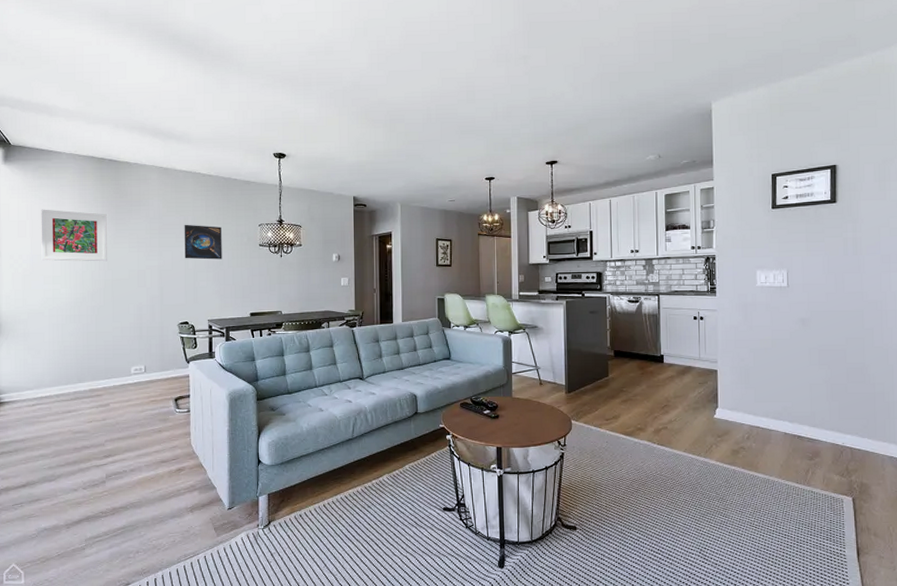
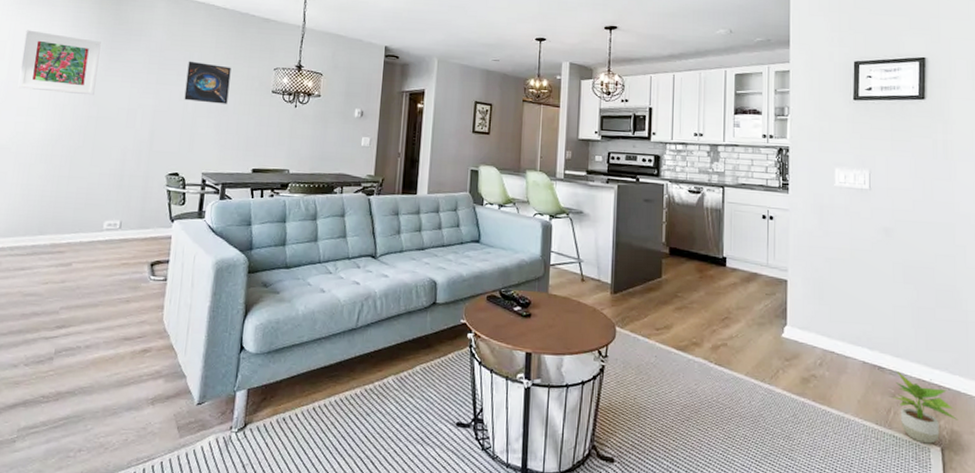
potted plant: none [811,437,867,496] -> present [893,370,958,444]

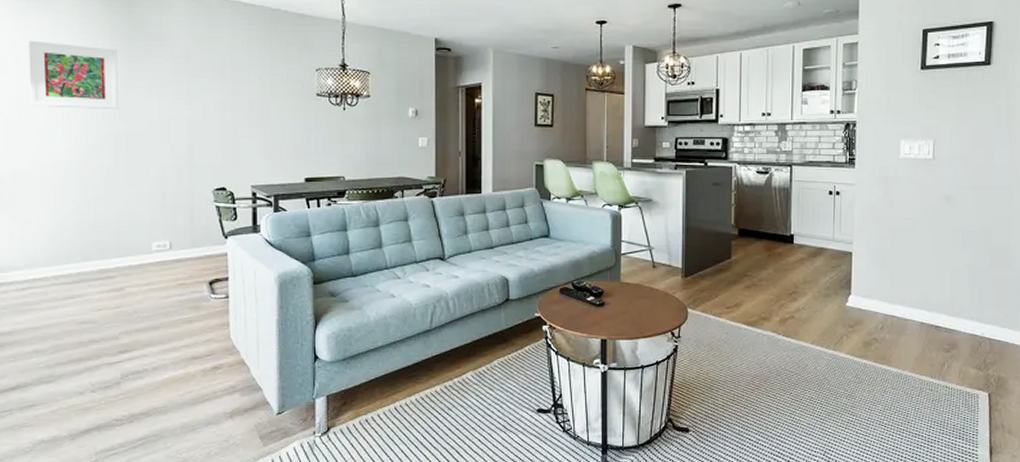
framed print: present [184,61,231,104] -> none [220,65,269,111]
potted plant: present [893,370,958,444] -> none [947,328,1005,391]

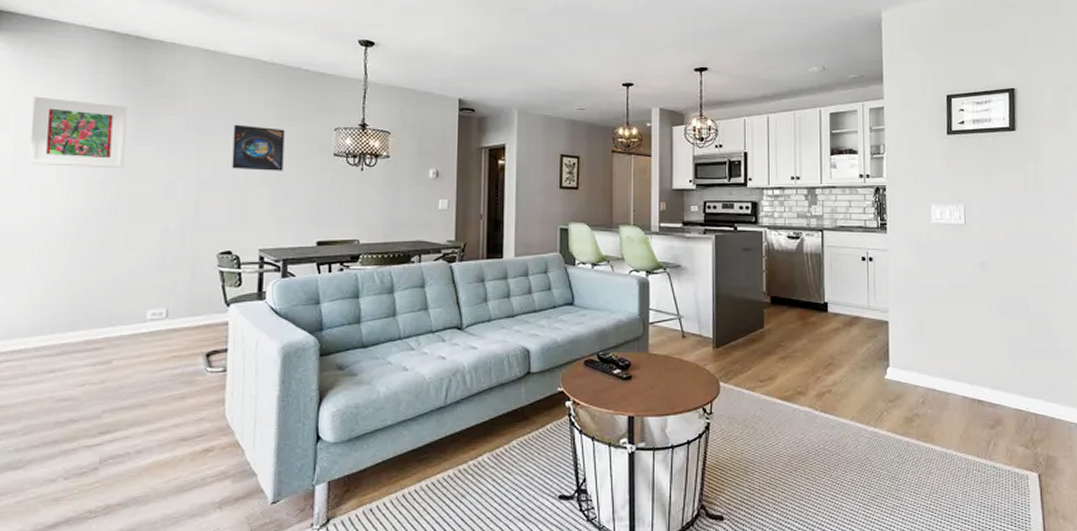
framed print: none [220,65,269,111] -> present [232,124,285,171]

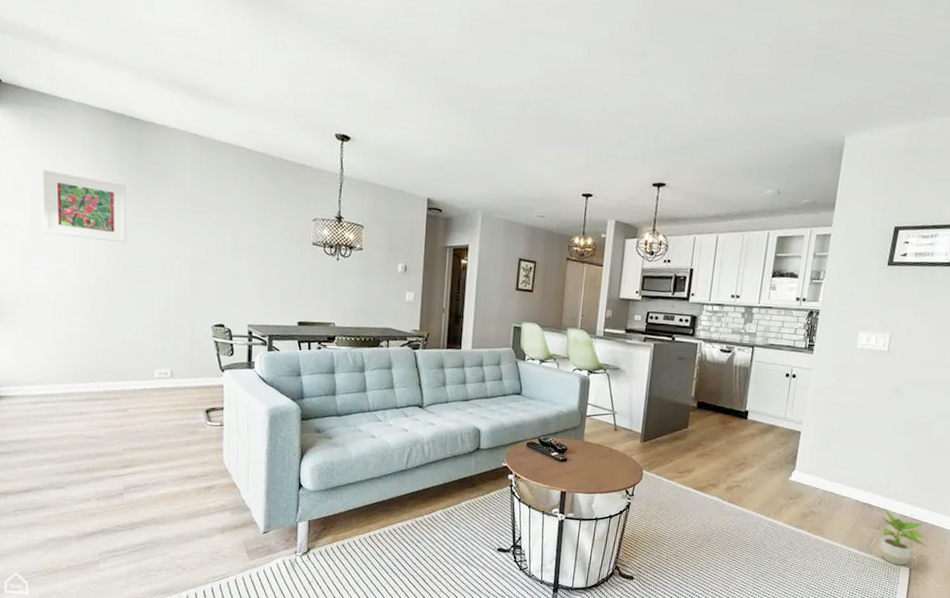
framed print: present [232,124,285,171] -> none [222,208,268,256]
potted plant: none [992,402,1053,471] -> present [877,507,928,566]

